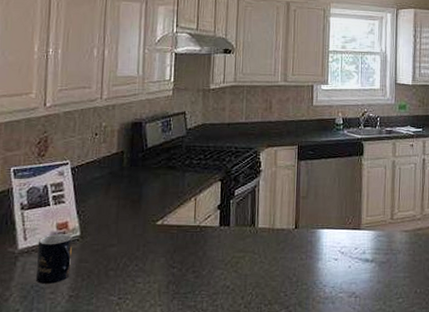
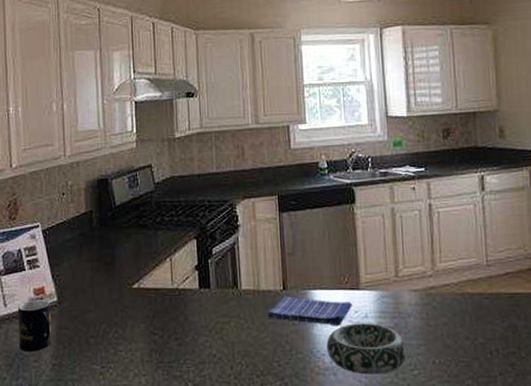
dish towel: none [280,234,353,261] -> present [268,296,352,326]
decorative bowl: none [328,258,395,303] -> present [326,323,408,375]

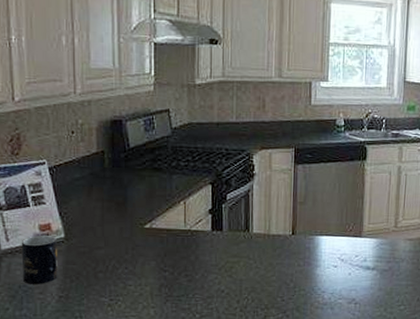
dish towel: present [268,296,352,326] -> none [276,241,354,268]
decorative bowl: present [326,323,408,375] -> none [327,266,397,309]

